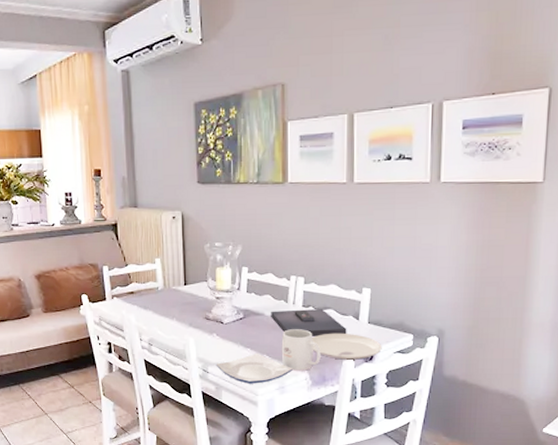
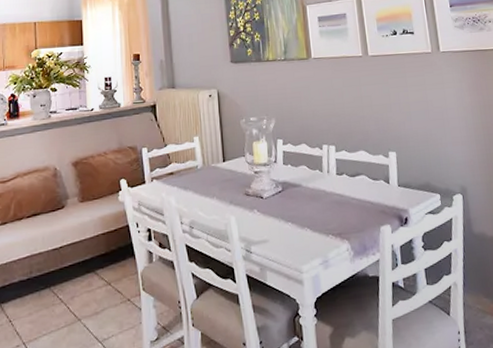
plate: present [216,353,292,384] -> none [258,226,334,261]
book: present [271,309,347,336] -> none [308,175,381,204]
mug: present [281,329,321,372] -> none [320,197,360,243]
plate: present [312,333,382,360] -> none [349,198,415,226]

